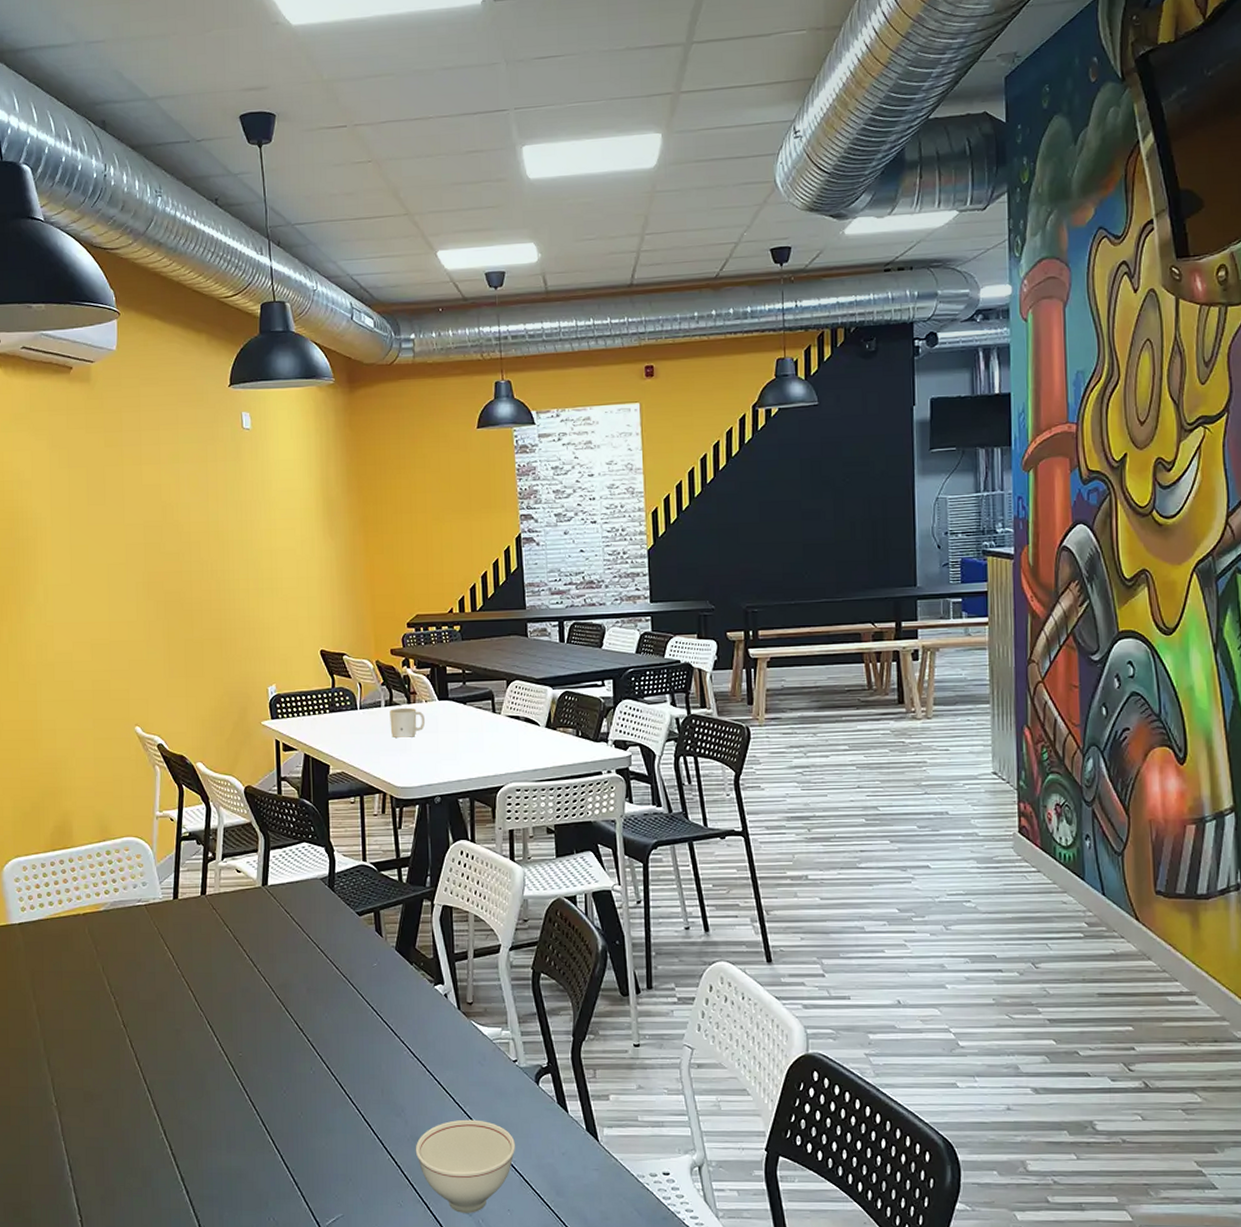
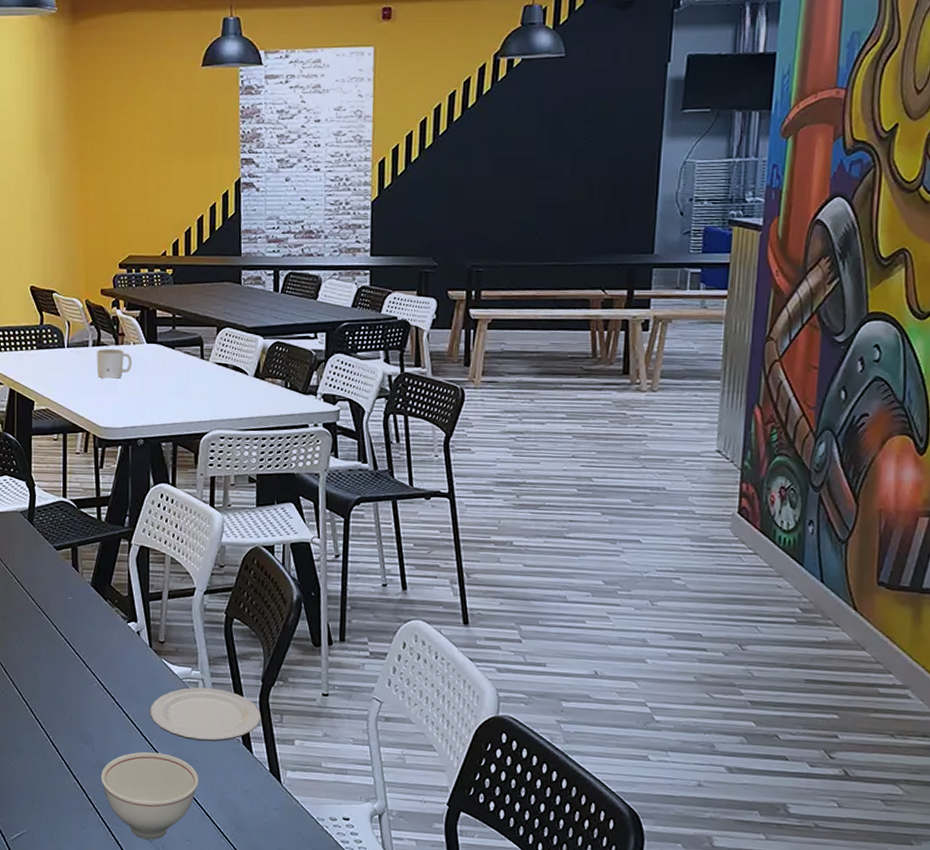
plate: none [462,1047,575,1104] -> present [150,687,262,742]

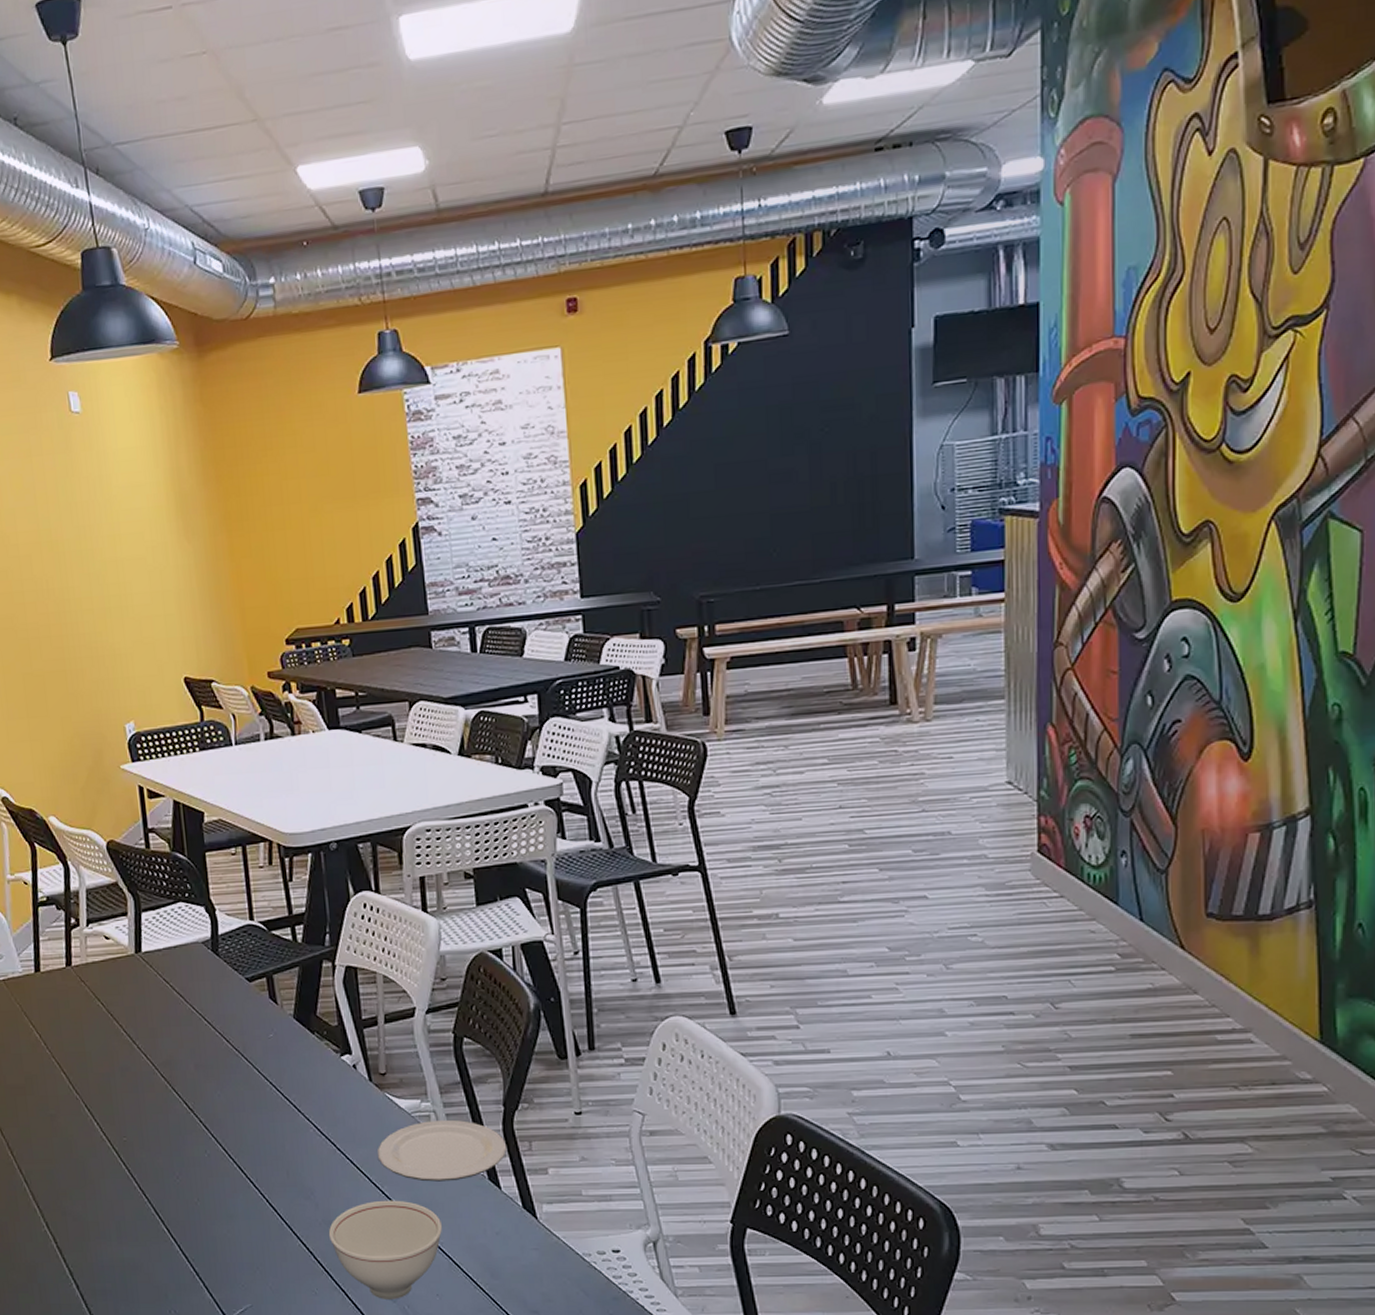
mug: present [97,348,133,380] -> none [271,740,314,777]

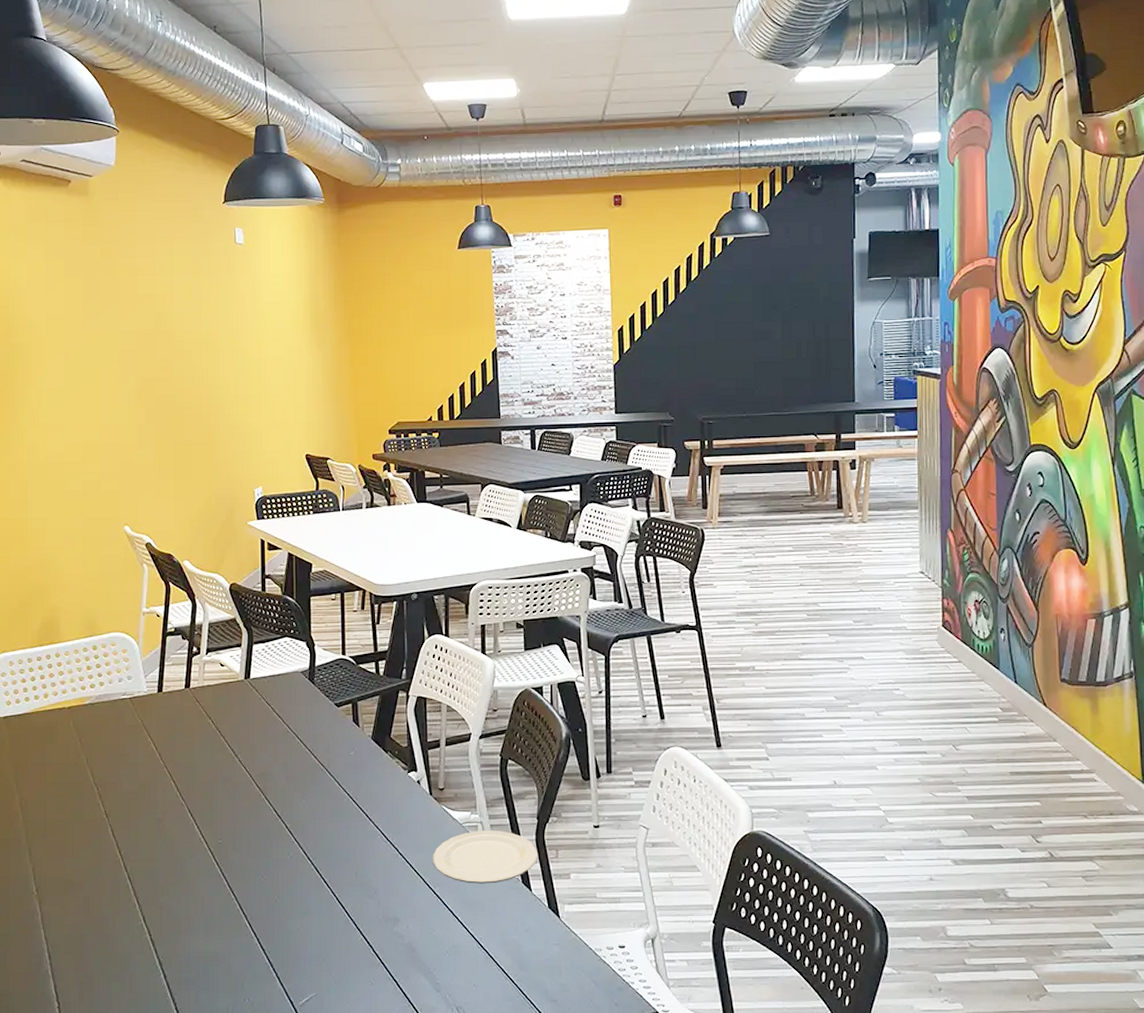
bowl: present [328,1200,443,1299] -> none [386,899,482,989]

